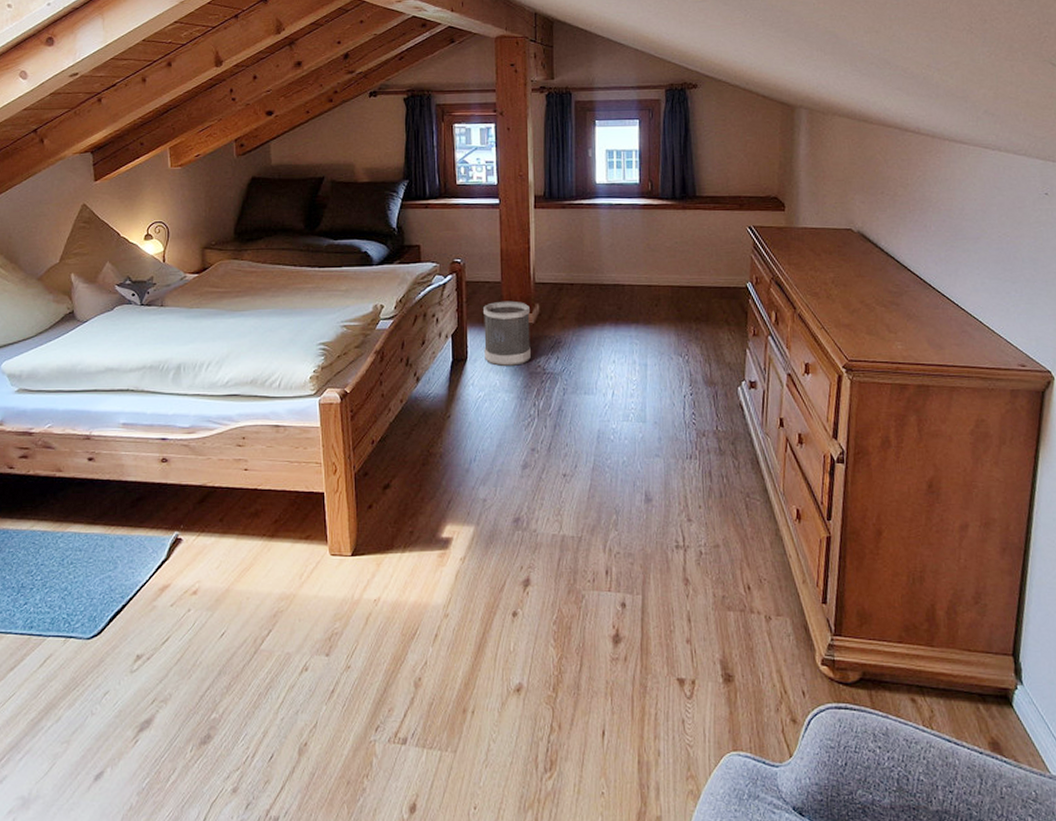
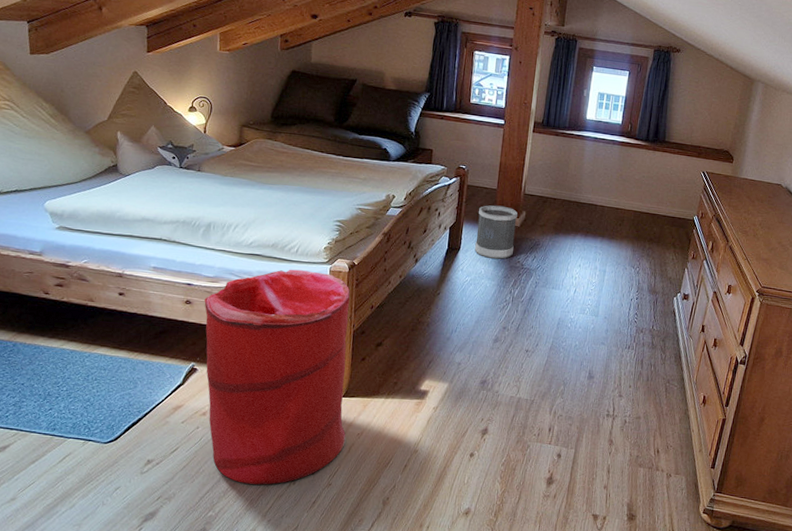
laundry hamper: none [182,407,361,675] -> present [204,269,350,485]

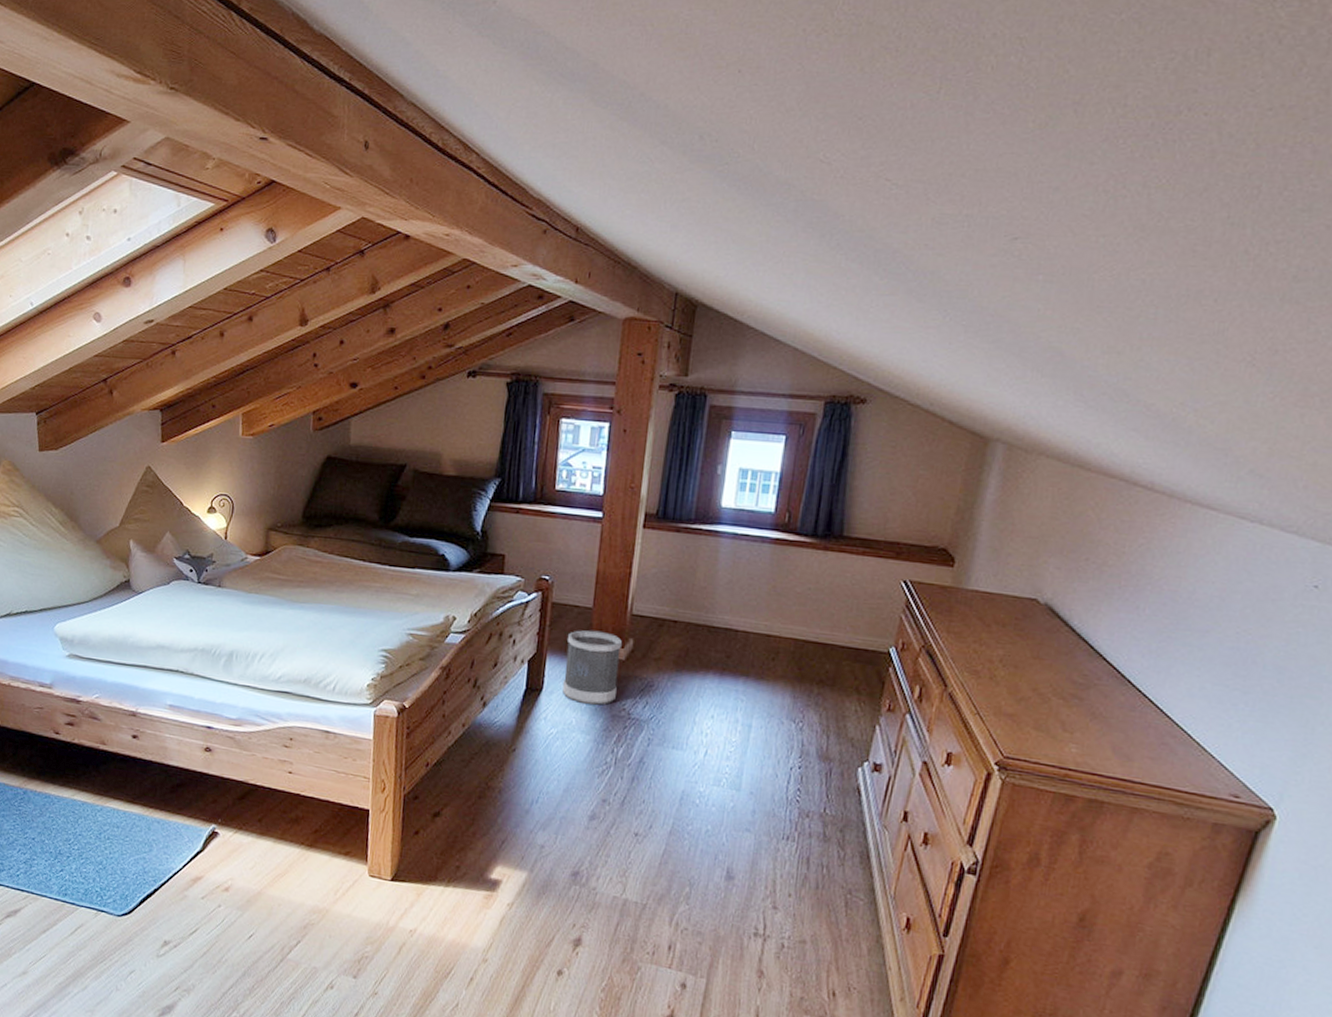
laundry hamper: present [204,269,350,485] -> none [226,711,400,986]

